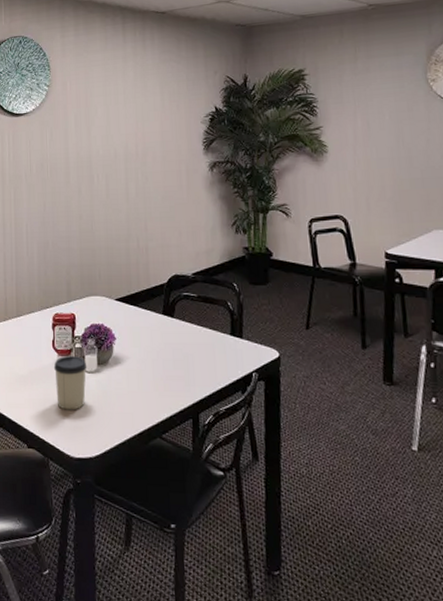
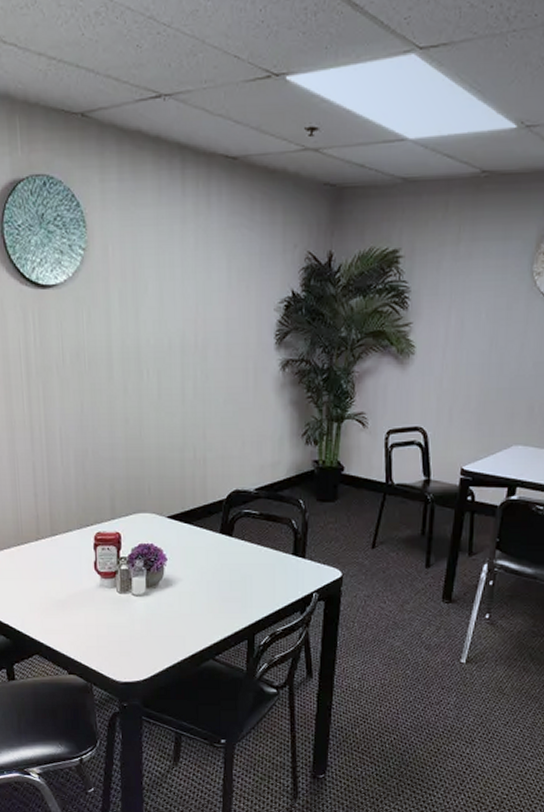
cup: present [53,356,87,410] -> none [96,579,135,635]

